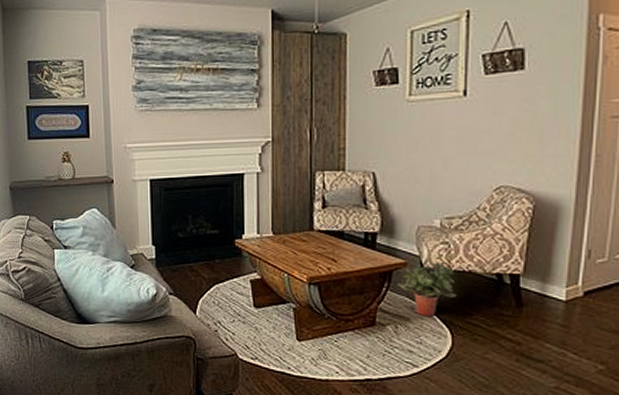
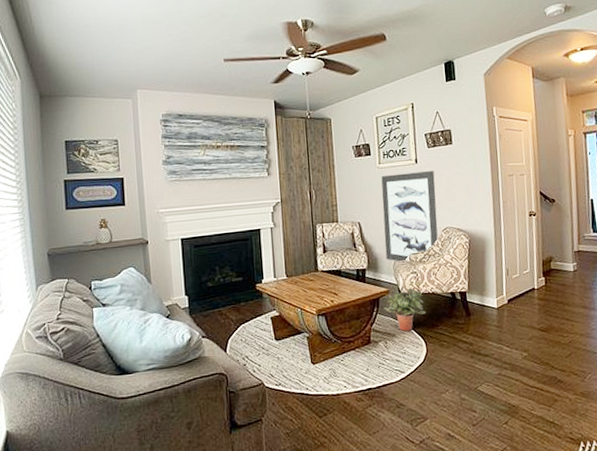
wall art: none [407,106,491,229] -> present [381,170,438,263]

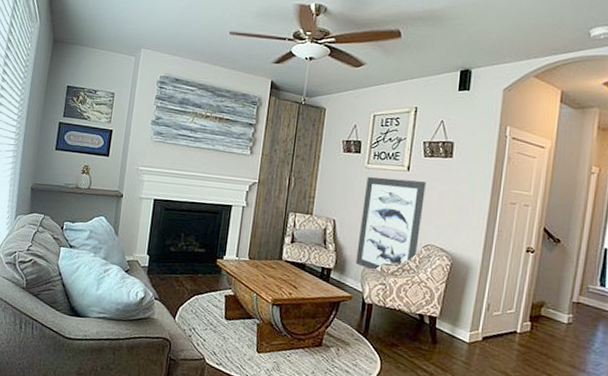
potted plant: present [384,288,426,332] -> none [343,299,388,344]

